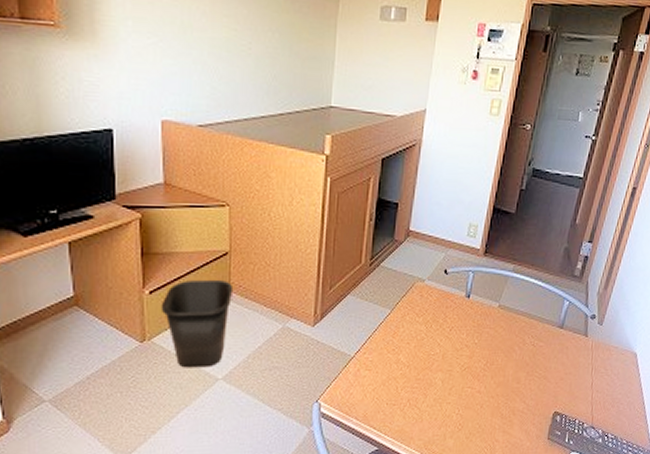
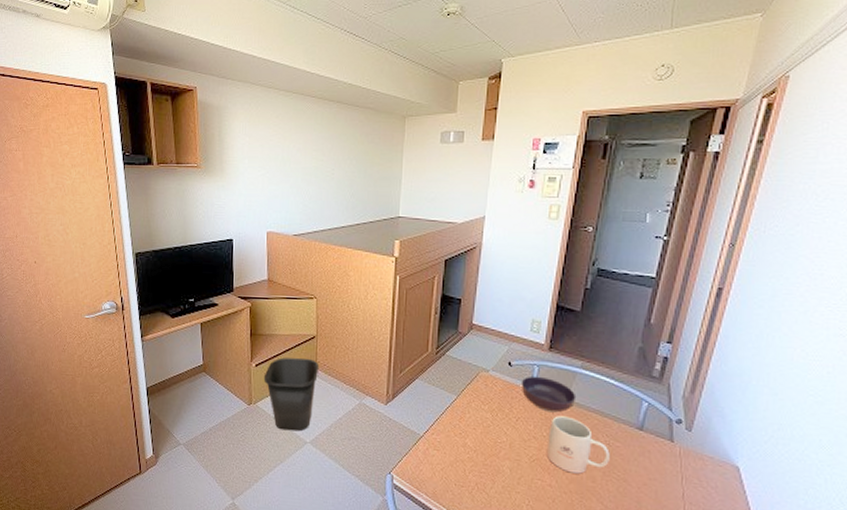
bowl: none [455,282,507,319] -> present [521,375,577,413]
mug: none [477,321,534,377] -> present [546,416,610,474]

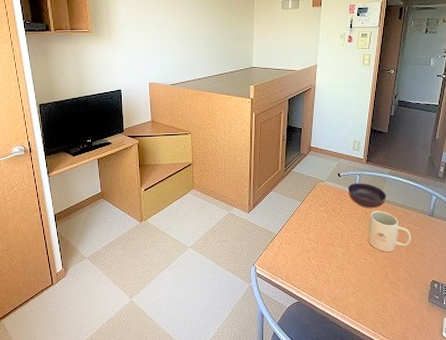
waste bin: present [263,357,320,431] -> none [151,182,196,239]

